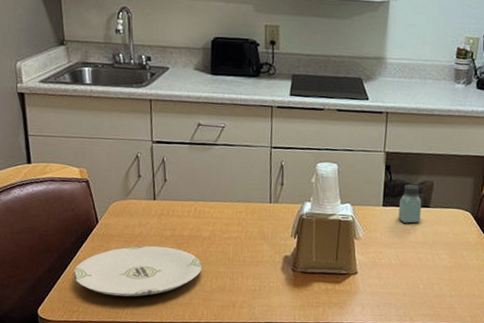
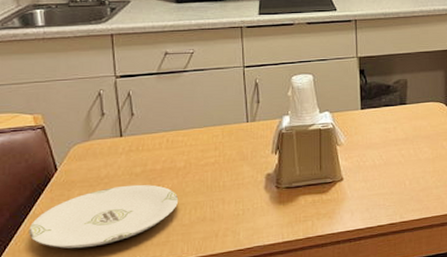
saltshaker: present [398,184,422,223] -> none [377,84,399,123]

